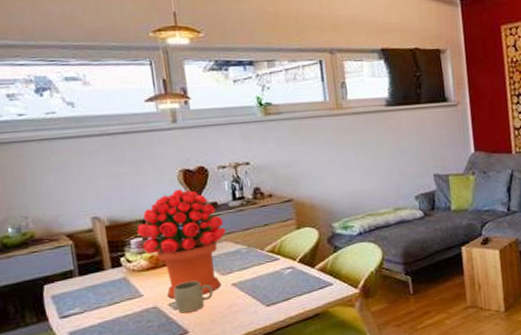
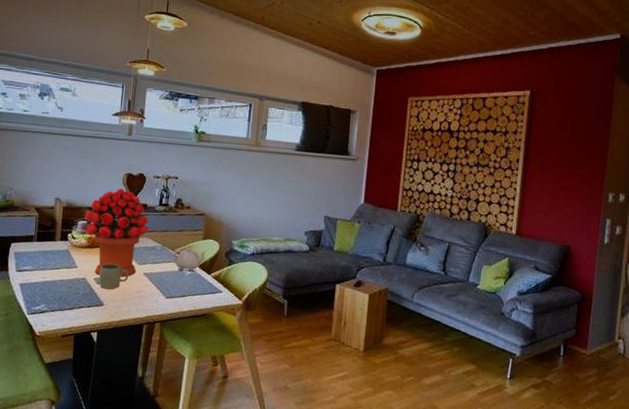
teapot: none [264,241,305,271] -> present [173,247,207,272]

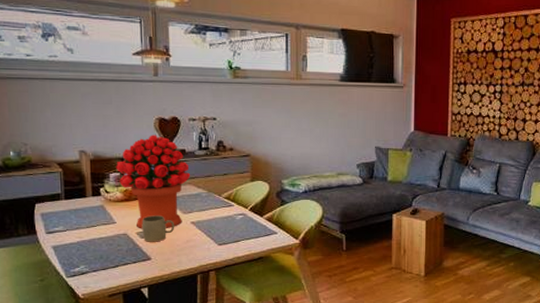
teapot: present [173,247,207,272] -> none [221,191,257,216]

